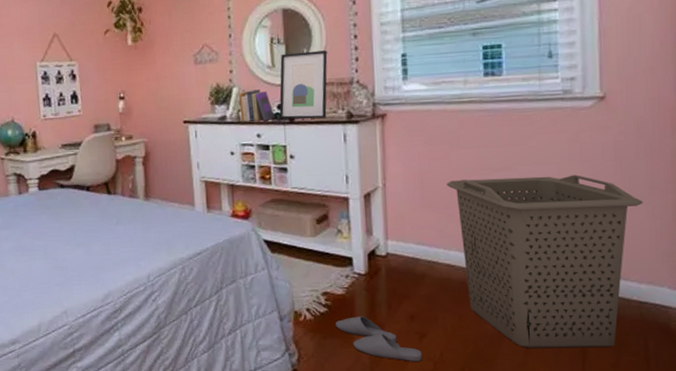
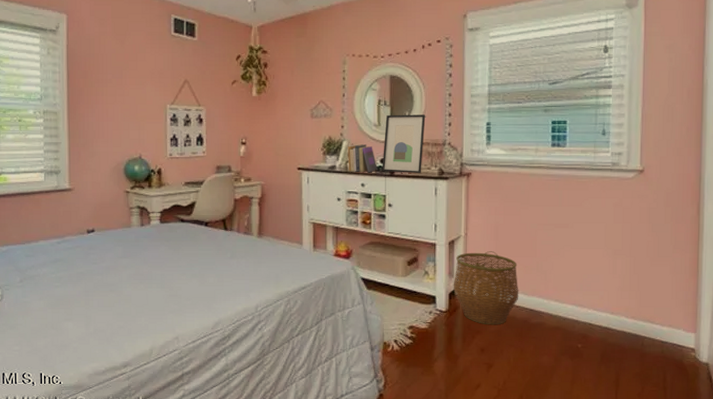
slippers: present [336,316,422,361] -> none [418,348,488,389]
basket: none [372,203,454,289] -> present [453,251,519,325]
laundry basket: present [447,174,643,349] -> none [517,232,668,379]

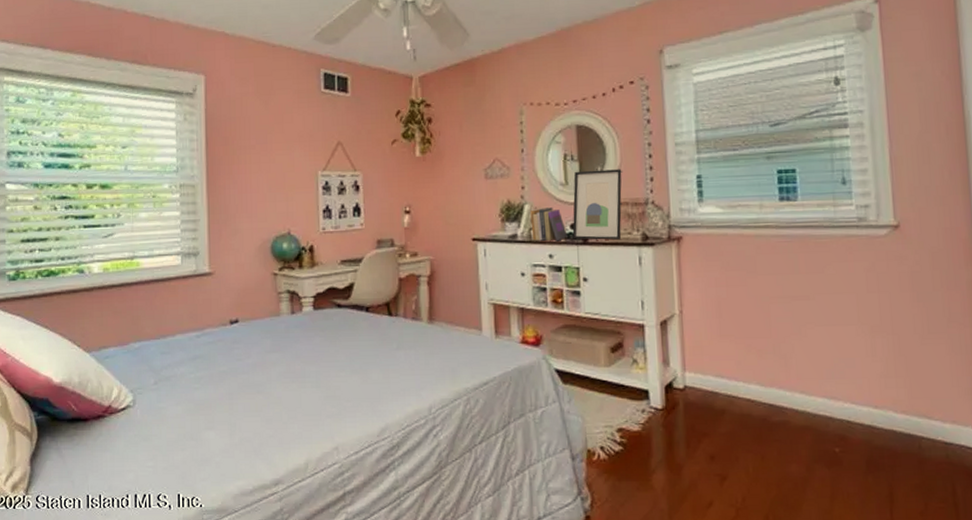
basket: present [453,251,519,325] -> none [669,332,754,426]

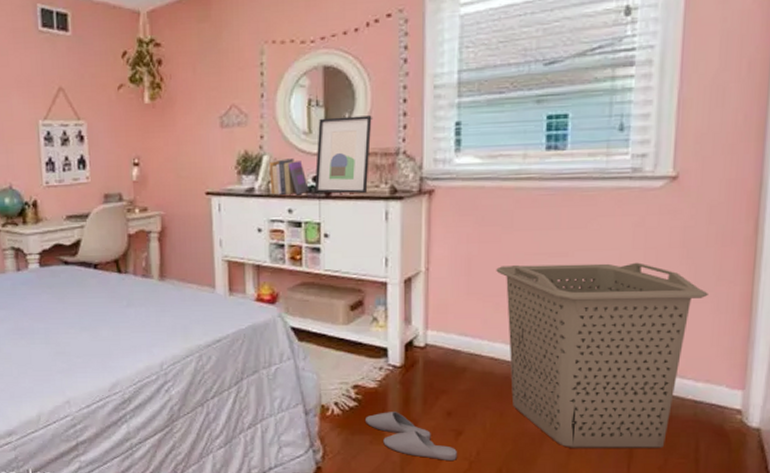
slippers: none [631,456,723,507] -> present [366,412,457,460]
laundry basket: none [745,305,942,494] -> present [496,262,708,449]

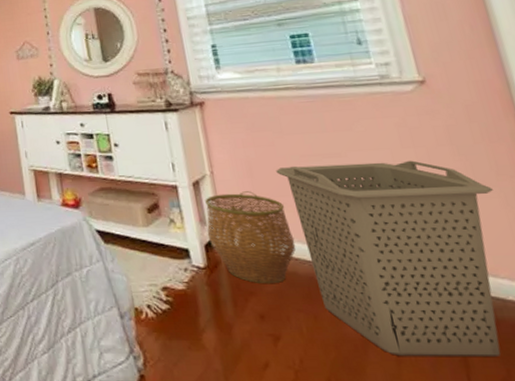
books: present [269,158,309,195] -> none [60,81,96,112]
picture frame: present [314,114,374,195] -> none [96,43,146,110]
slippers: present [366,412,457,460] -> none [180,315,280,369]
basket: none [410,290,499,383] -> present [205,191,296,284]

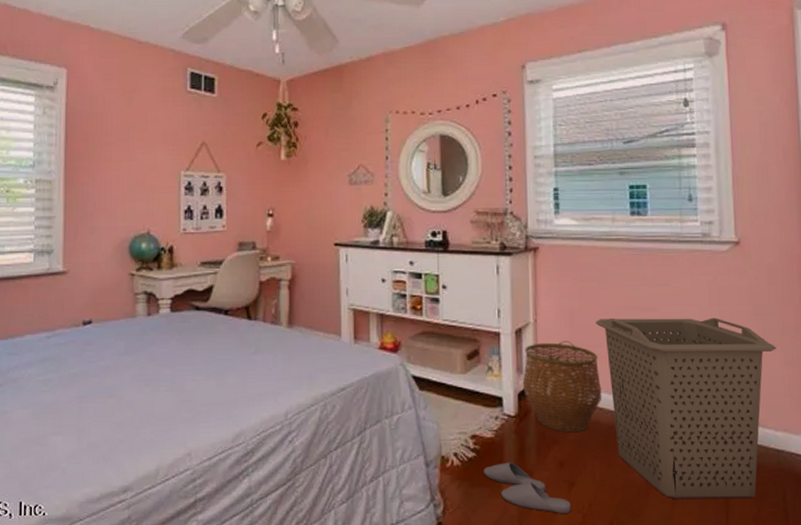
slippers: none [180,315,280,369] -> present [484,462,571,513]

